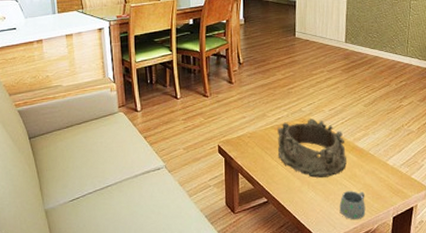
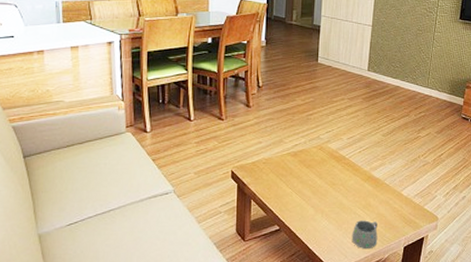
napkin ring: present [278,118,347,178] -> none [294,146,362,206]

